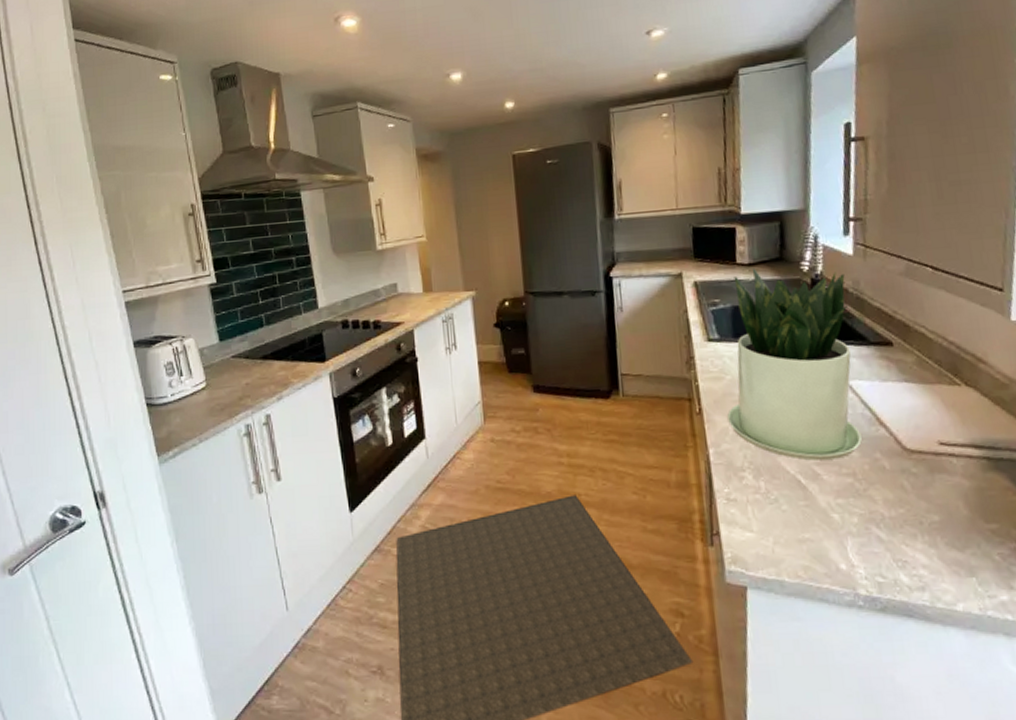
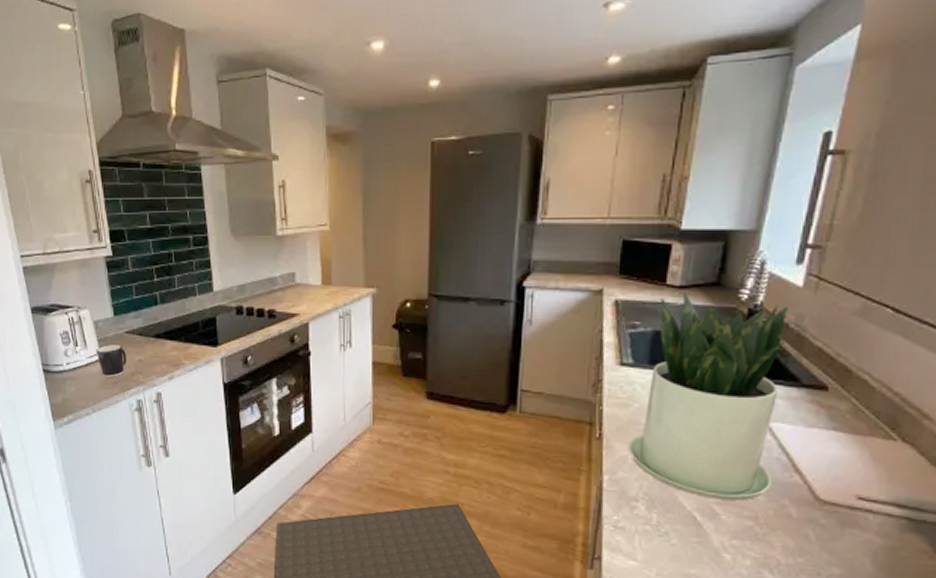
mug: none [201,370,235,405] -> present [96,345,128,378]

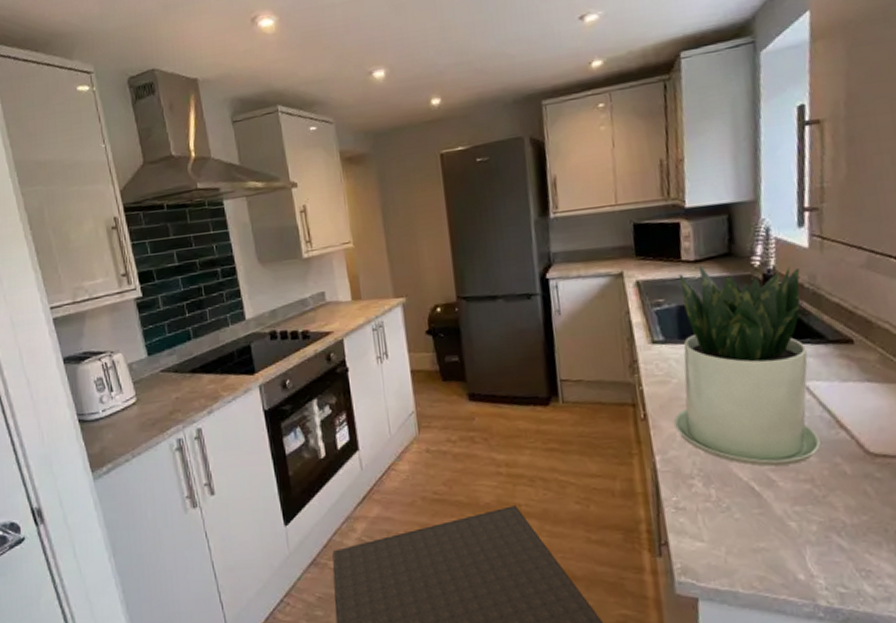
mug: present [96,345,128,378] -> none [131,385,165,420]

